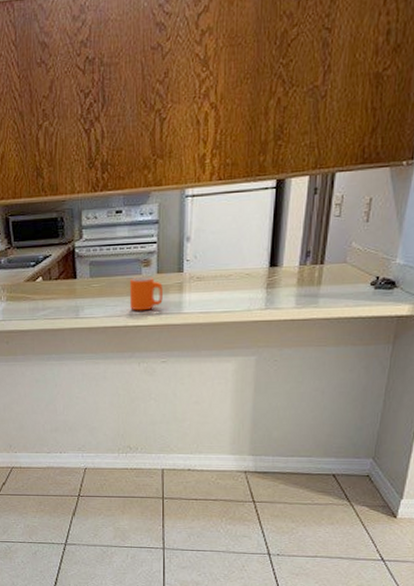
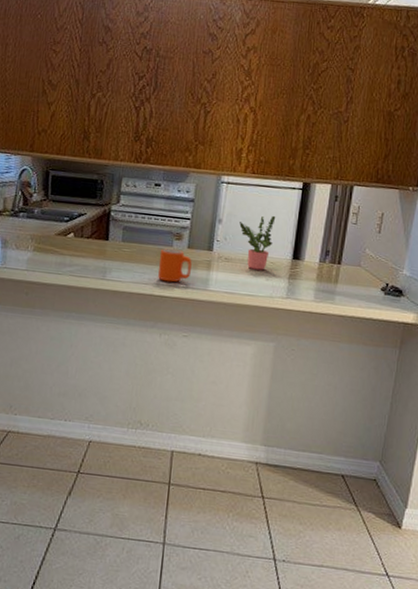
potted plant: none [209,222,248,285] -> present [239,215,276,270]

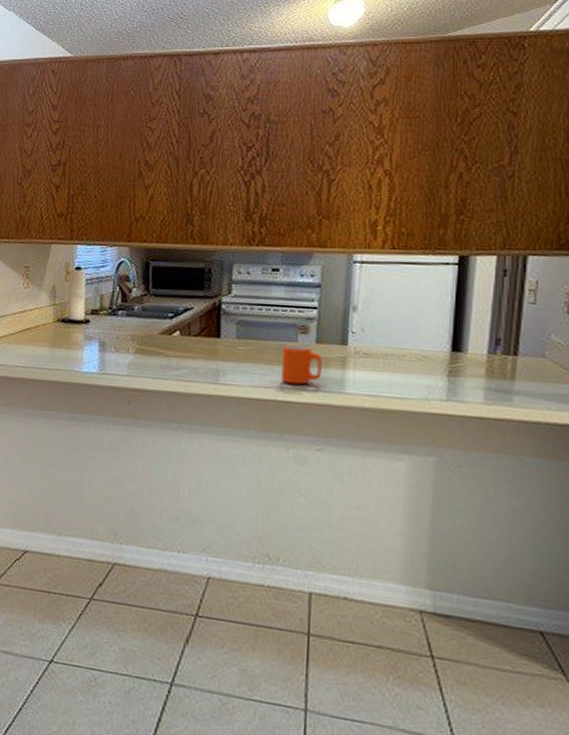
potted plant: present [239,215,276,270] -> none [379,298,426,367]

